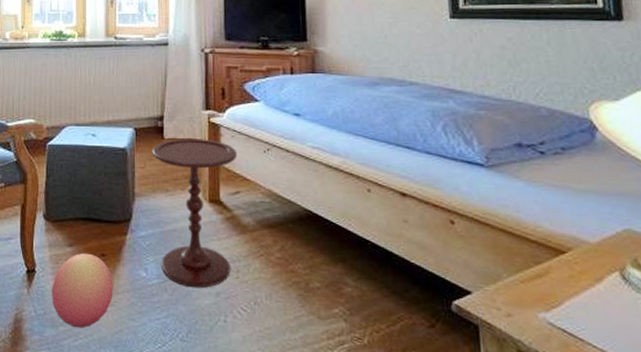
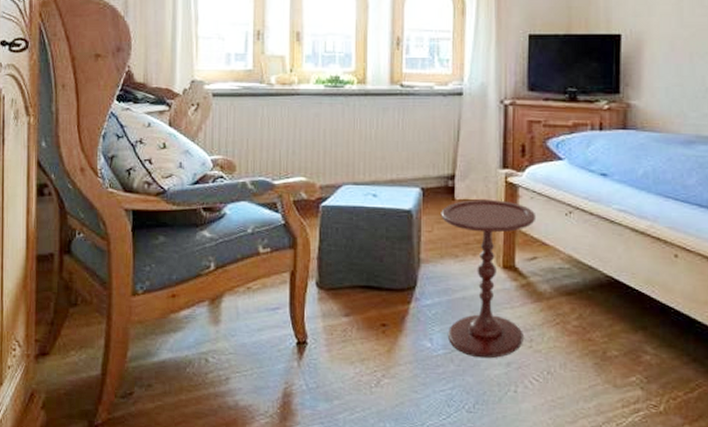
ball: present [52,253,113,329] -> none [326,323,395,402]

